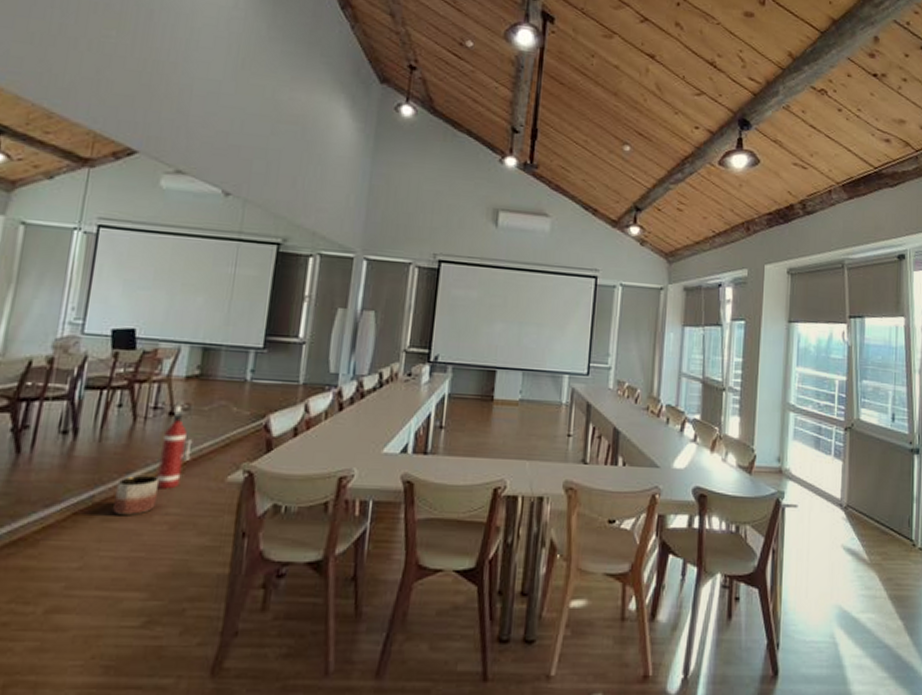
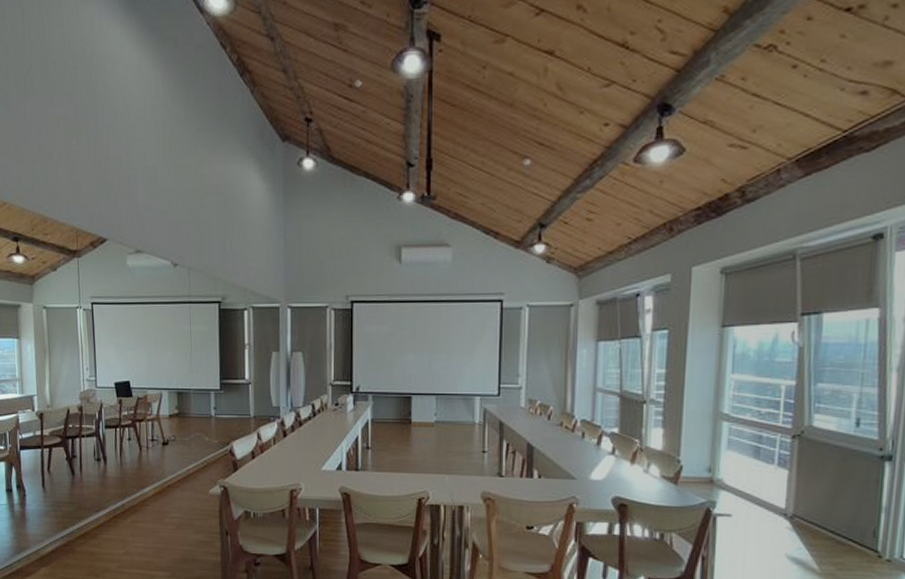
planter: present [113,474,159,516] -> none [137,489,164,519]
fire extinguisher: present [155,401,193,489] -> none [161,434,182,500]

